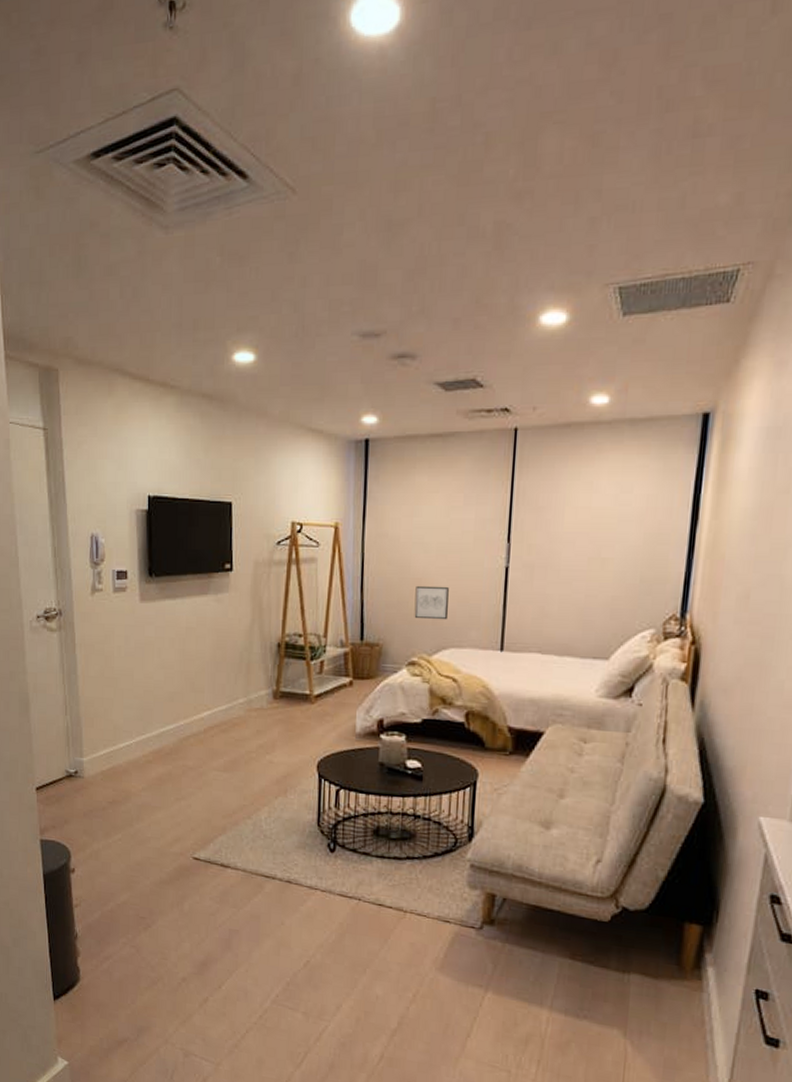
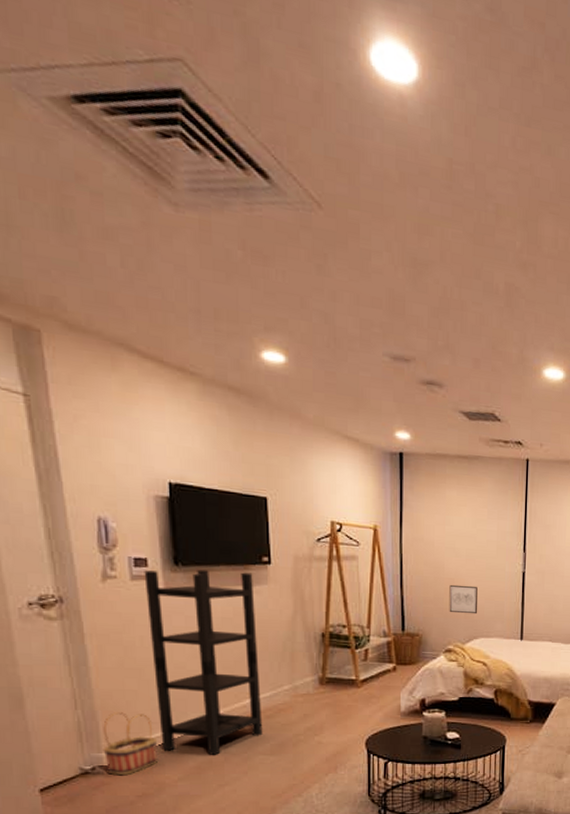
basket: none [84,719,128,782] -> present [102,712,159,776]
shelving unit: none [124,579,218,768] -> present [144,569,263,755]

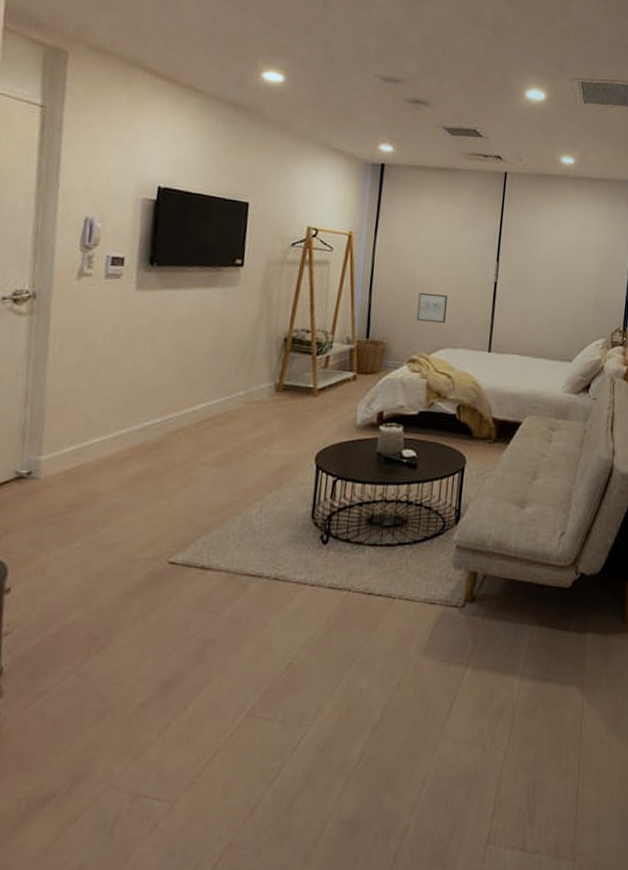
basket: present [102,712,159,776] -> none [42,412,101,483]
shelving unit: present [144,569,263,755] -> none [103,269,224,464]

